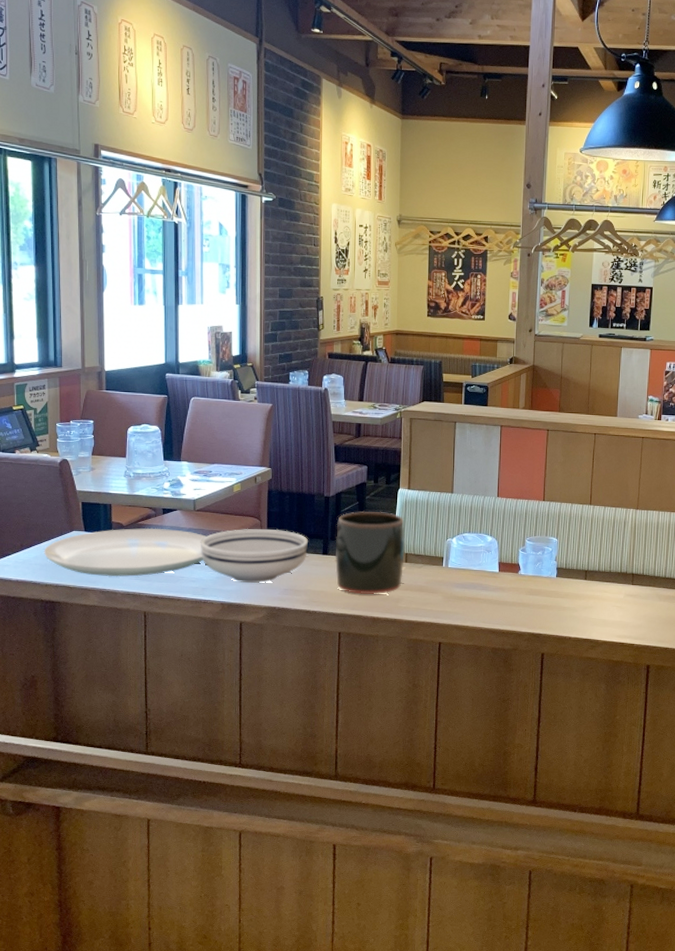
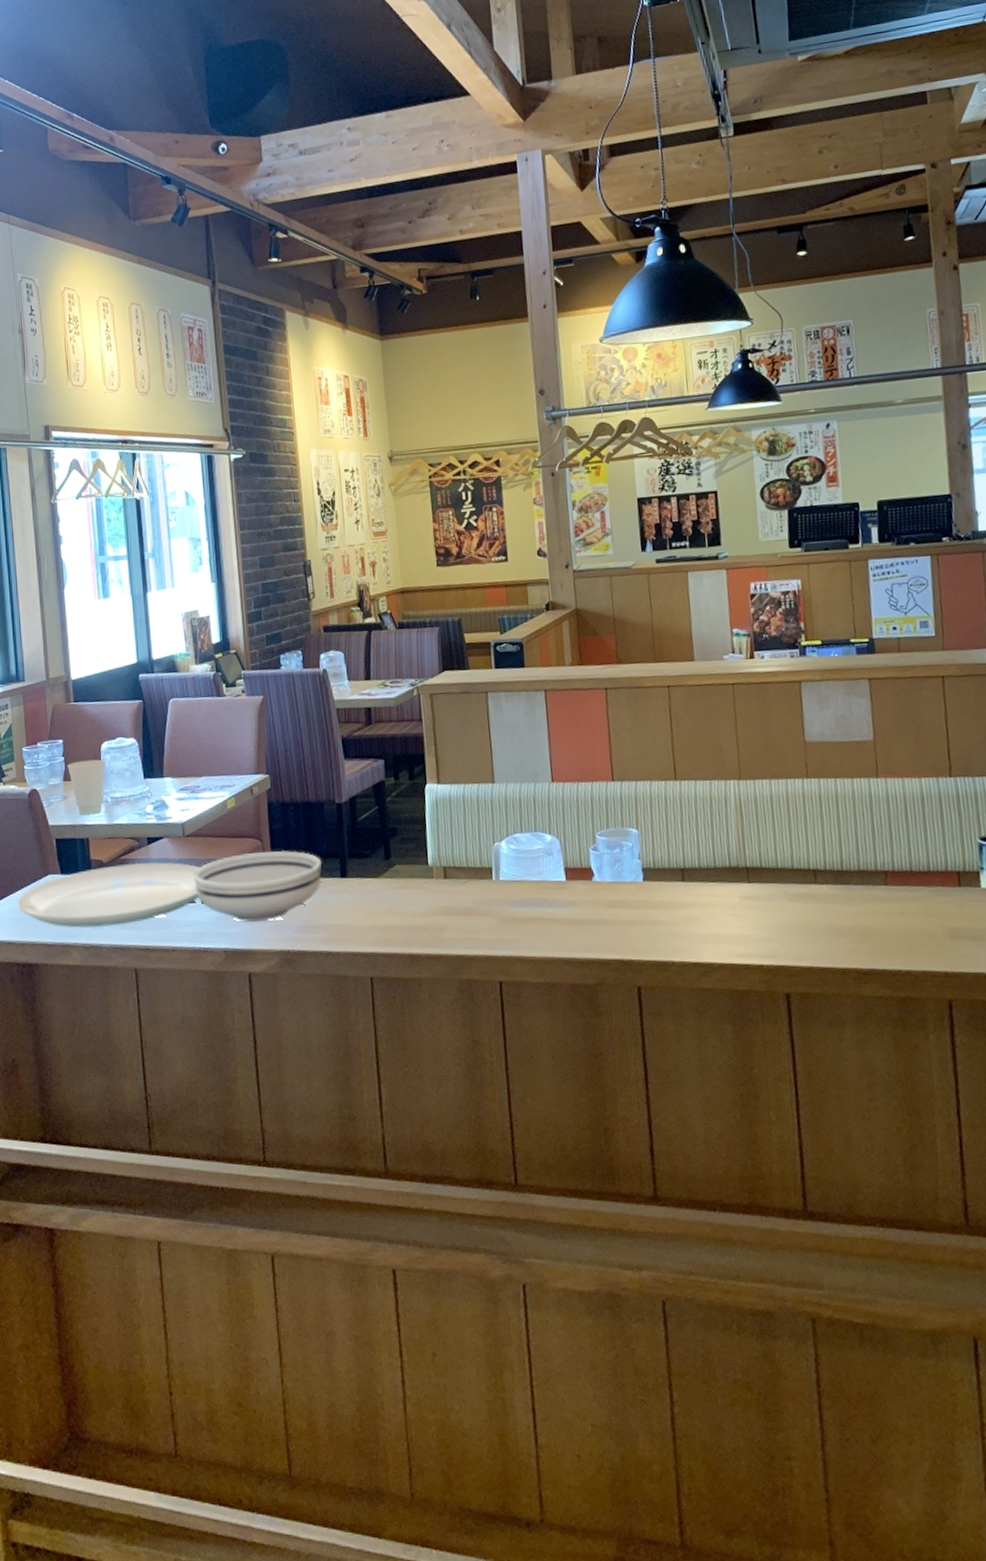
cup: none [96,440,130,486] -> present [67,759,106,816]
mug: present [335,510,405,595] -> none [353,815,444,926]

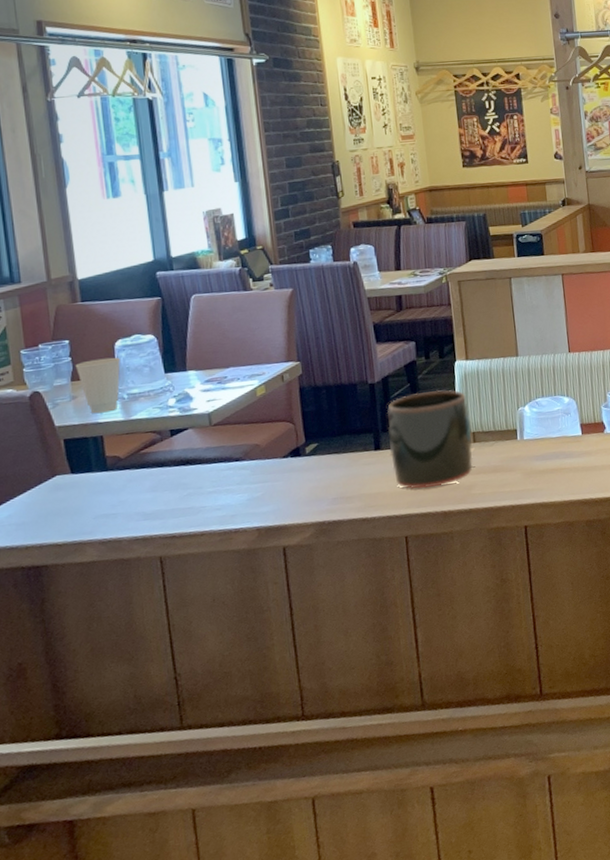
plate: present [17,862,200,928] -> none [19,451,229,526]
bowl: present [193,850,322,922] -> none [221,429,356,500]
mug: none [353,815,444,926] -> present [386,389,473,490]

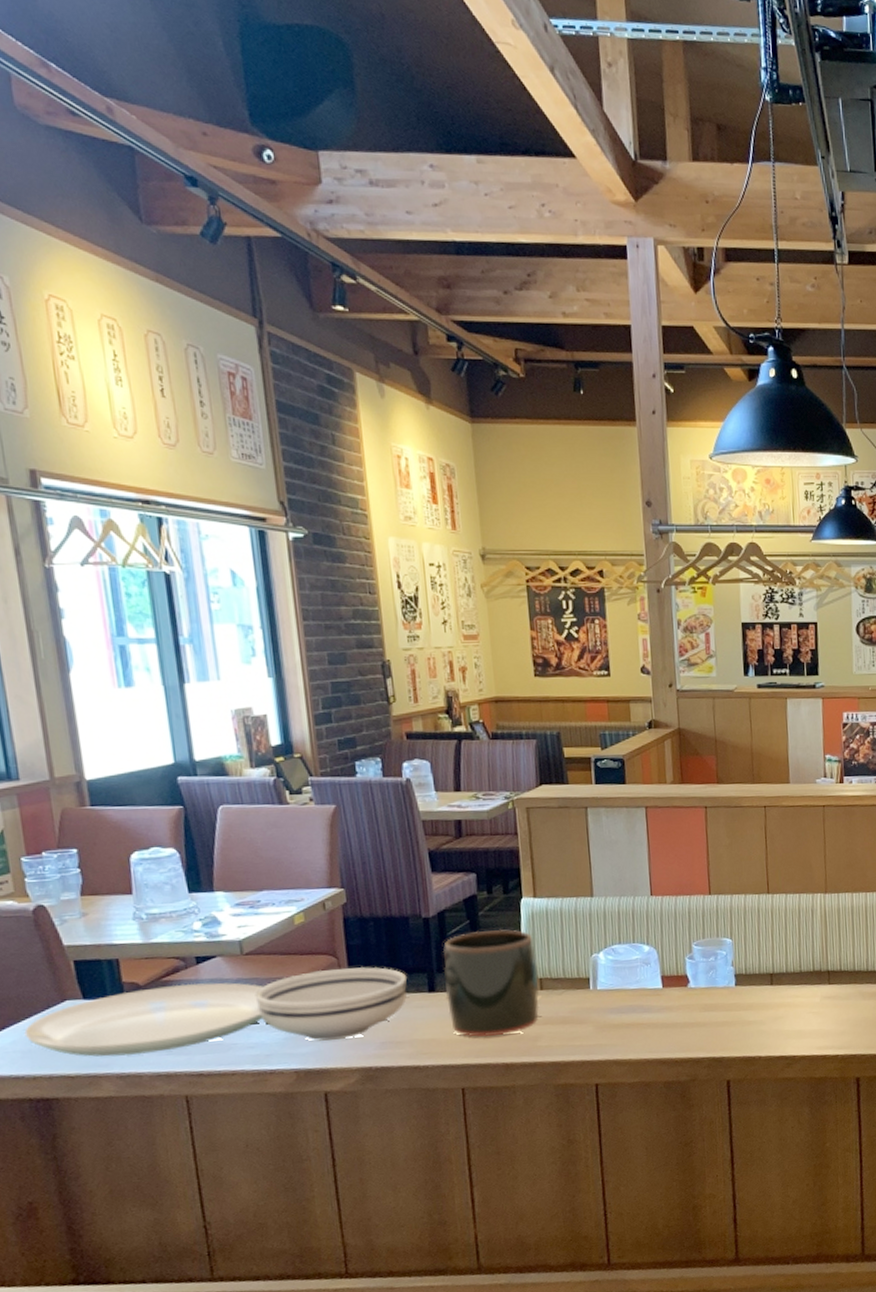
plate: none [19,451,229,526] -> present [24,982,263,1057]
cup: present [75,357,121,414] -> none [85,871,138,934]
bowl: none [221,429,356,500] -> present [255,966,408,1041]

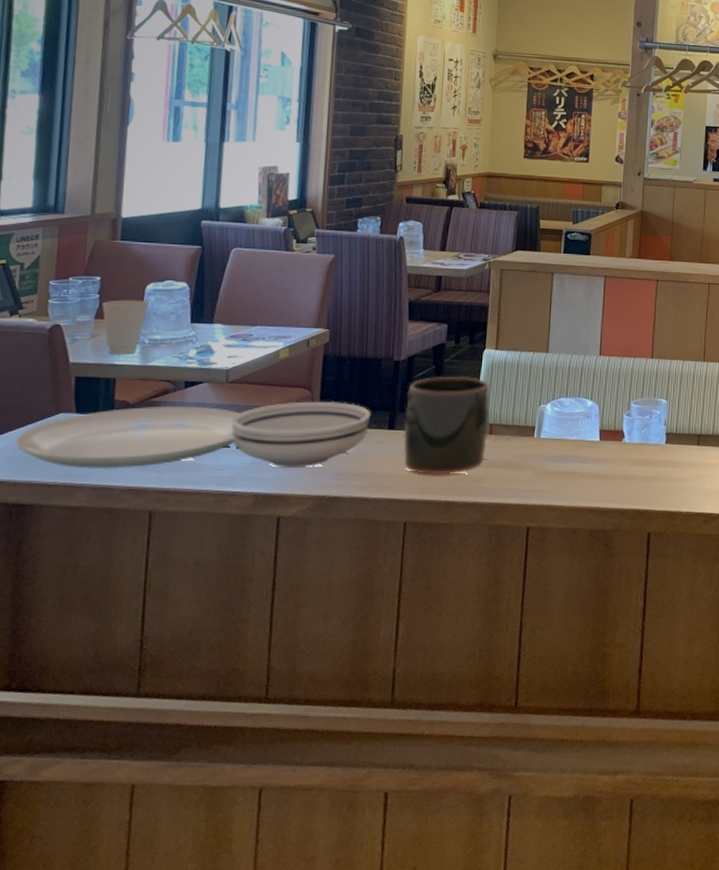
cup: none [85,871,138,934] -> present [102,300,148,355]

